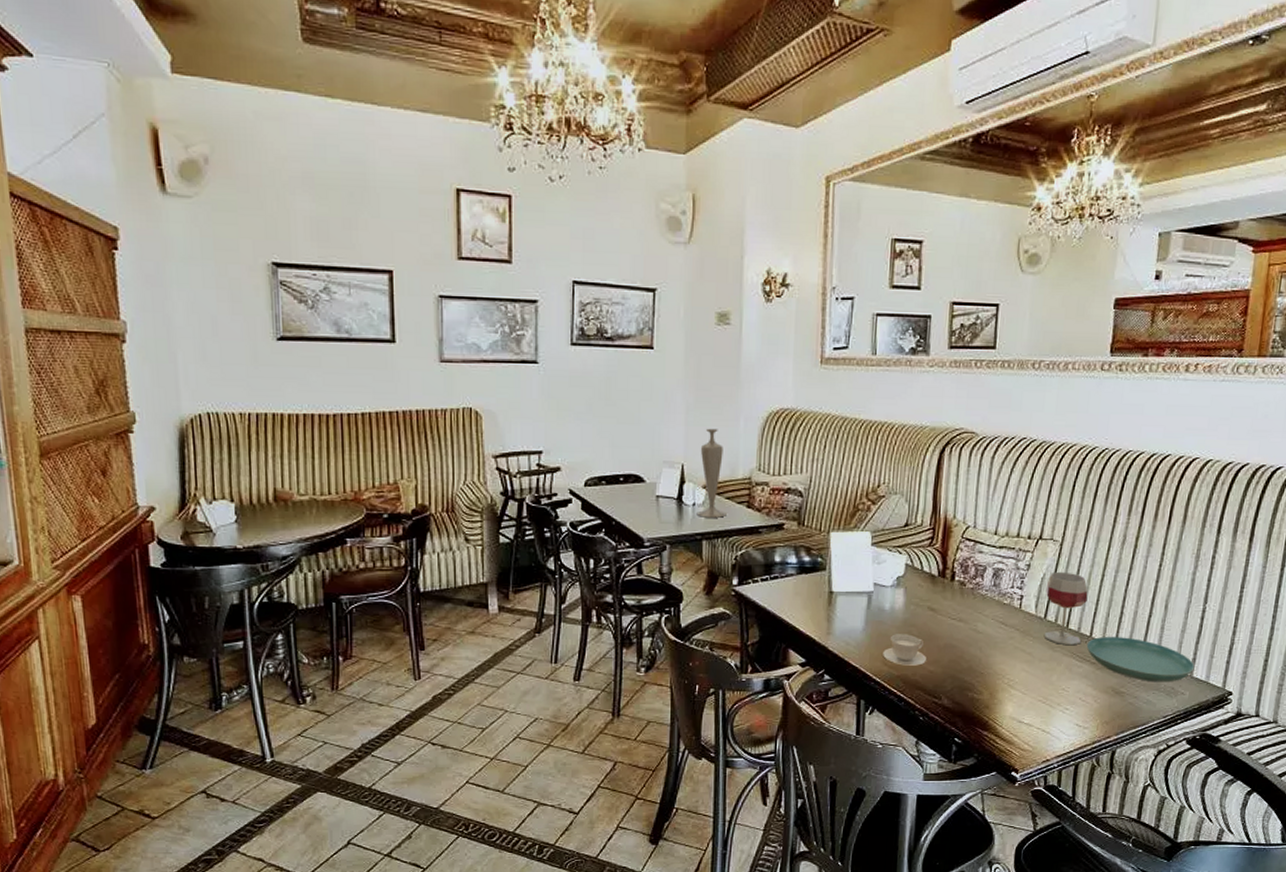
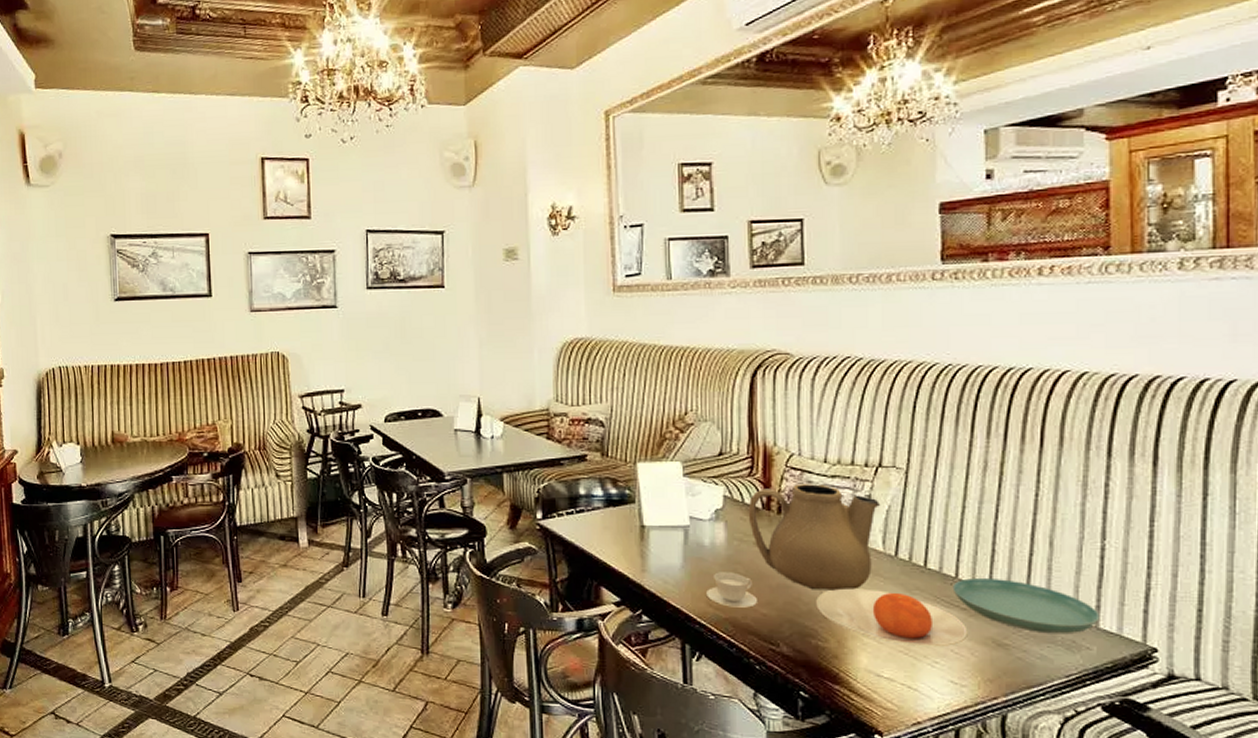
vase: present [696,428,727,518] -> none [495,361,526,450]
teapot: none [925,554,1038,649] -> present [748,484,881,591]
plate: none [974,647,1094,696] -> present [815,588,968,648]
wineglass: present [1044,571,1088,646] -> none [893,503,947,588]

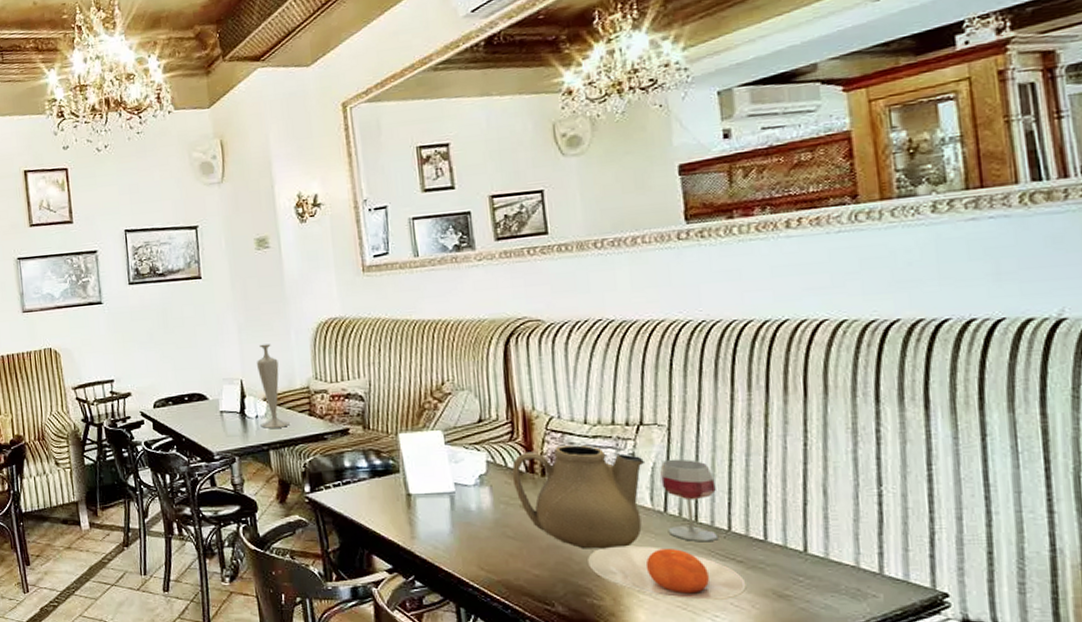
vase: none [495,361,526,450] -> present [256,344,290,428]
teacup: present [706,572,759,608] -> none [477,535,530,570]
wineglass: none [893,503,947,588] -> present [659,459,719,542]
saucer: present [952,578,1100,634] -> none [726,530,884,583]

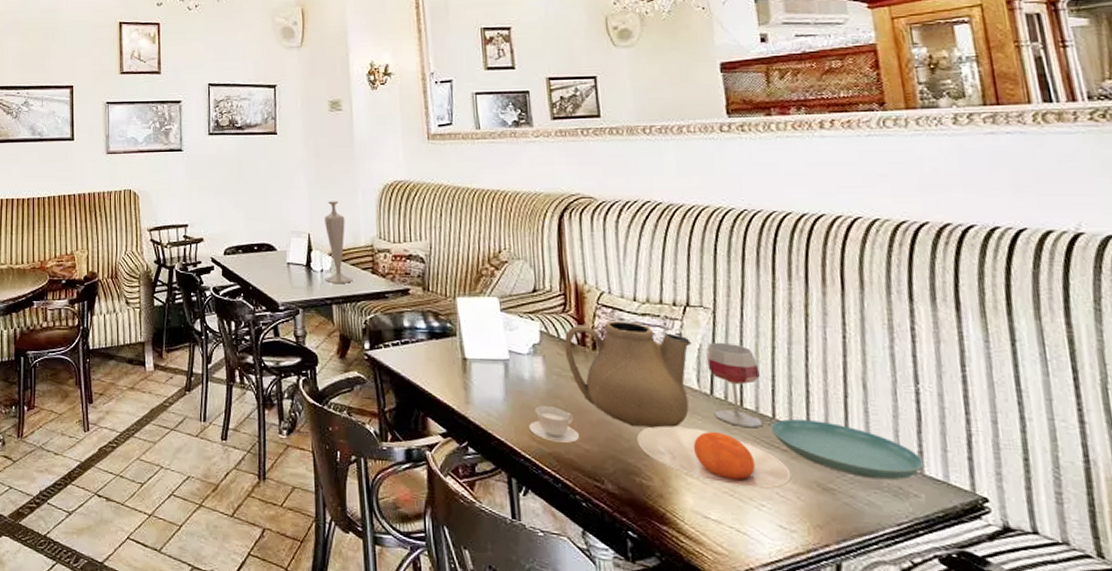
teacup: none [477,535,530,570] -> present [529,406,580,443]
saucer: none [726,530,884,583] -> present [770,419,924,480]

